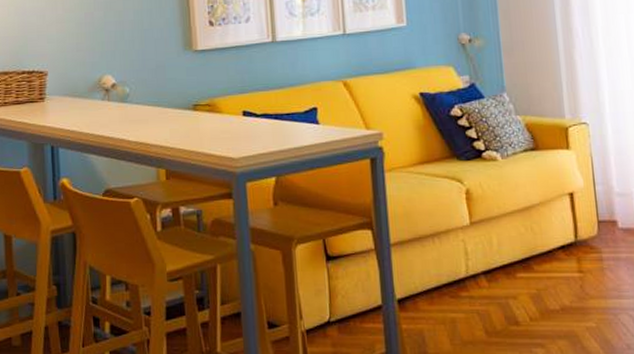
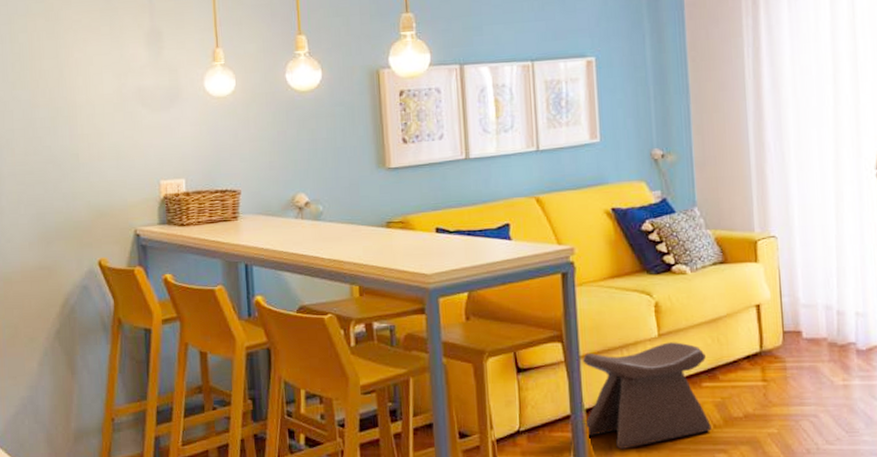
stool: none [393,230,528,343] -> present [583,342,712,450]

